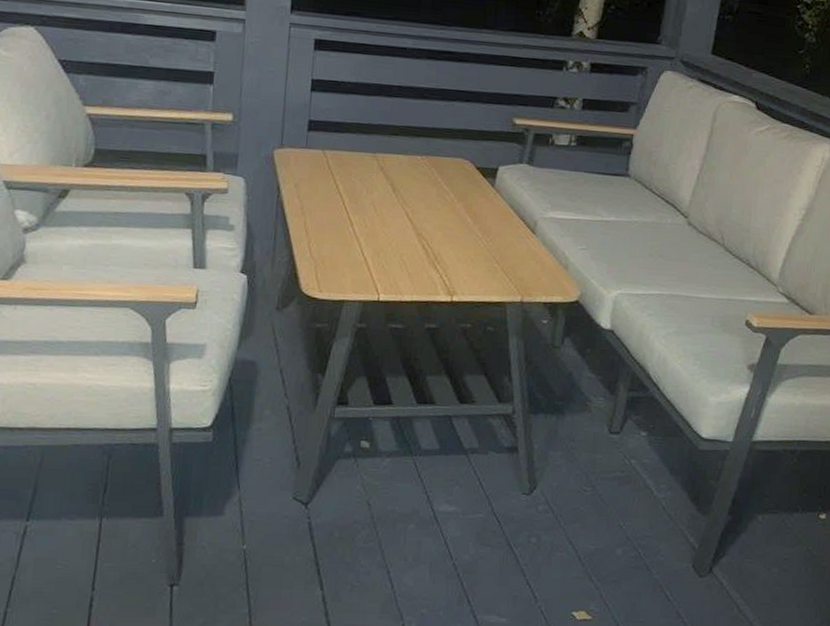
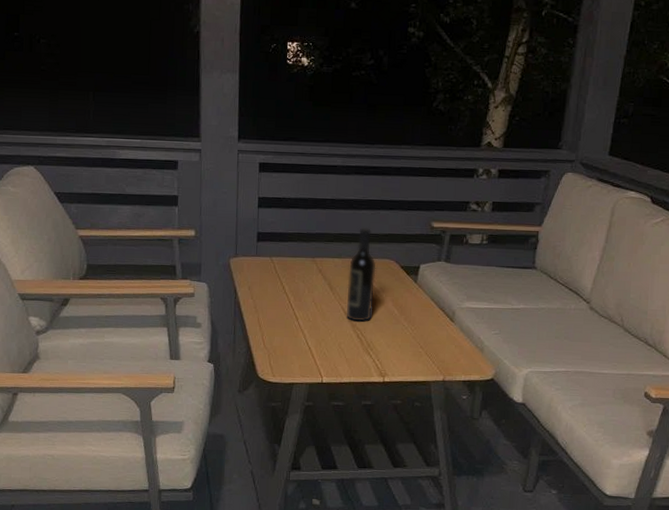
wine bottle: none [410,121,448,231] -> present [346,228,377,322]

